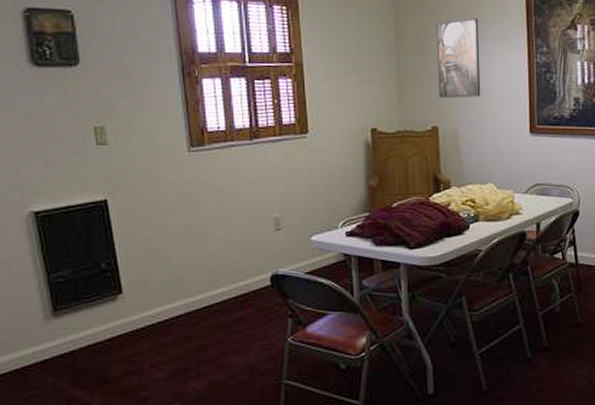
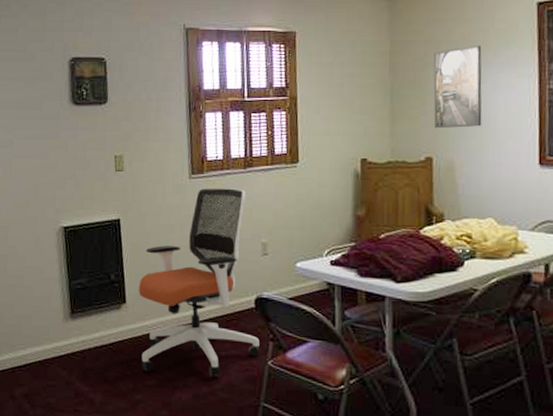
office chair: none [136,161,278,366] -> present [138,187,260,377]

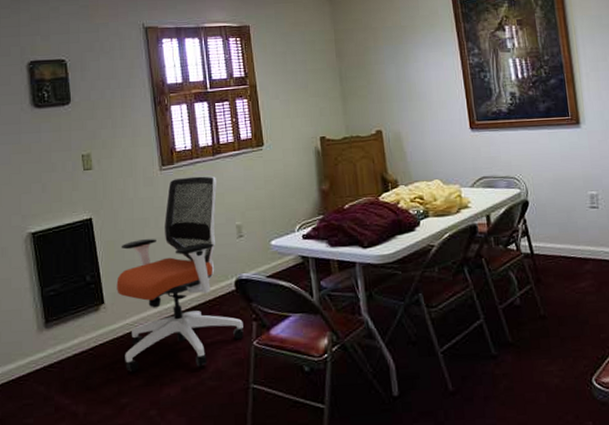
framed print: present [433,45,482,129] -> none [372,30,420,105]

